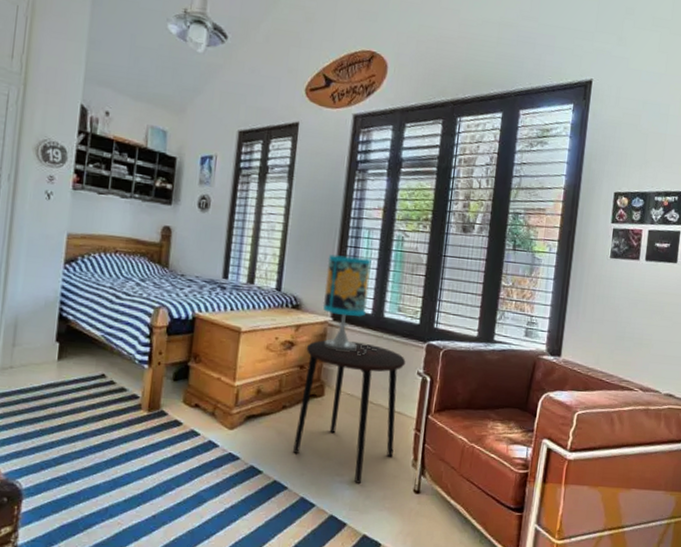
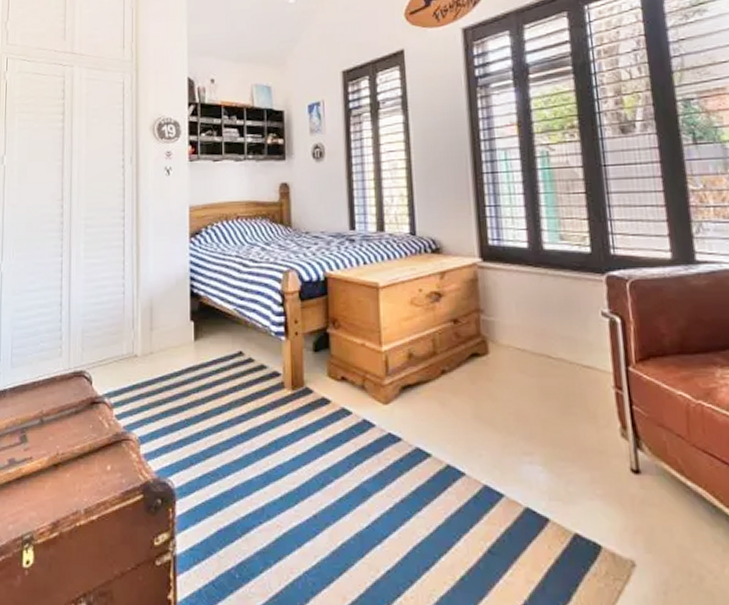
side table: present [293,340,406,483] -> none [456,283,592,463]
table lamp: present [322,254,379,356] -> none [463,183,546,300]

